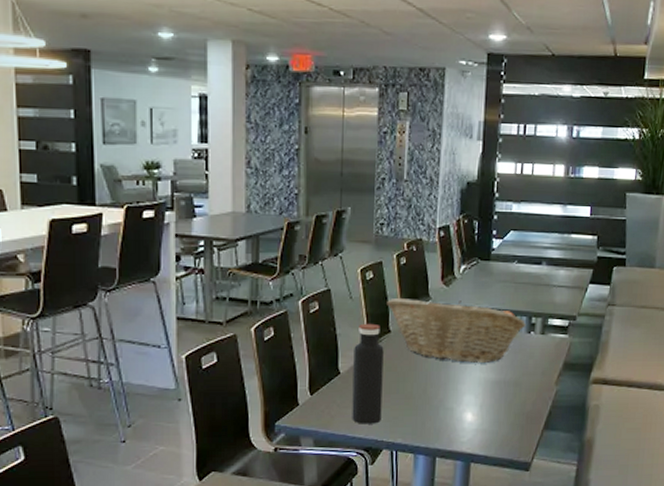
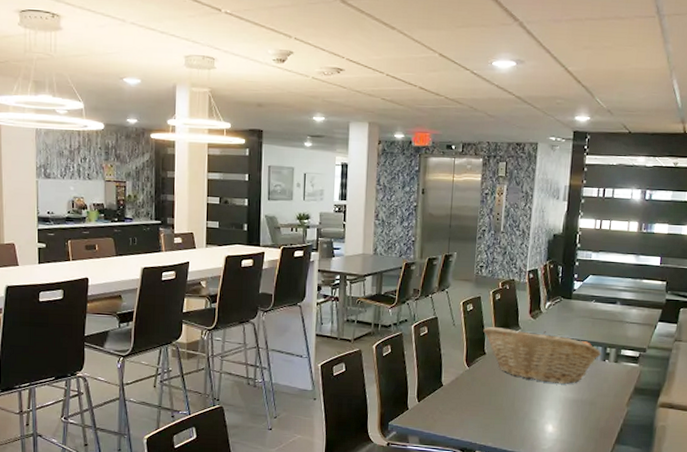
water bottle: present [352,323,384,424] -> none [451,346,480,429]

